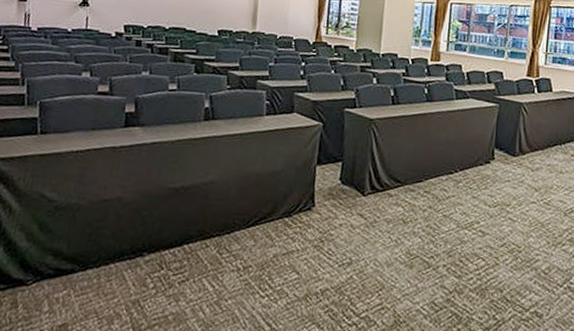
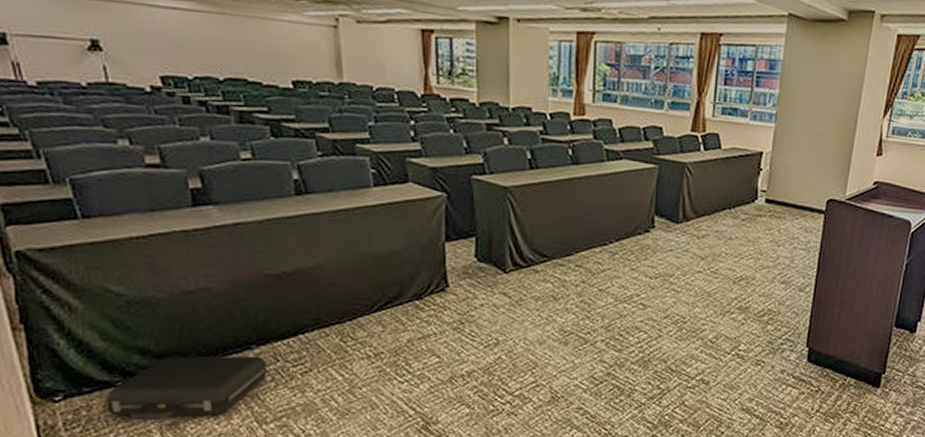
briefcase: none [13,258,153,320] -> present [106,356,268,421]

